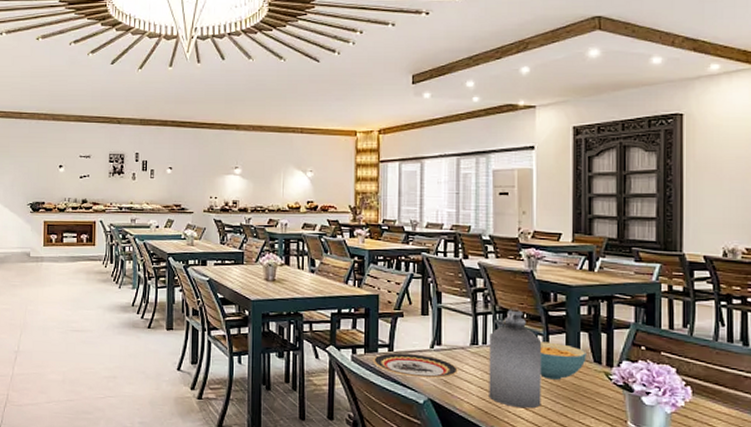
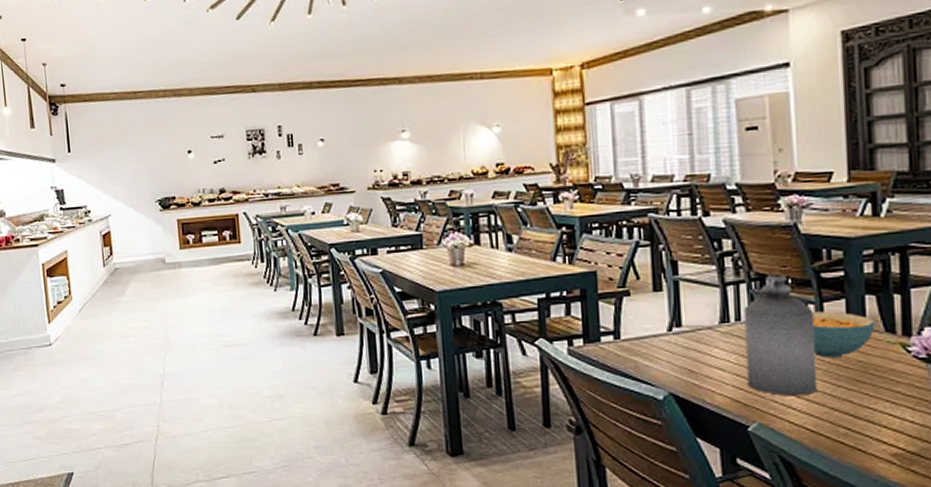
plate: present [372,353,459,379] -> none [594,340,707,369]

